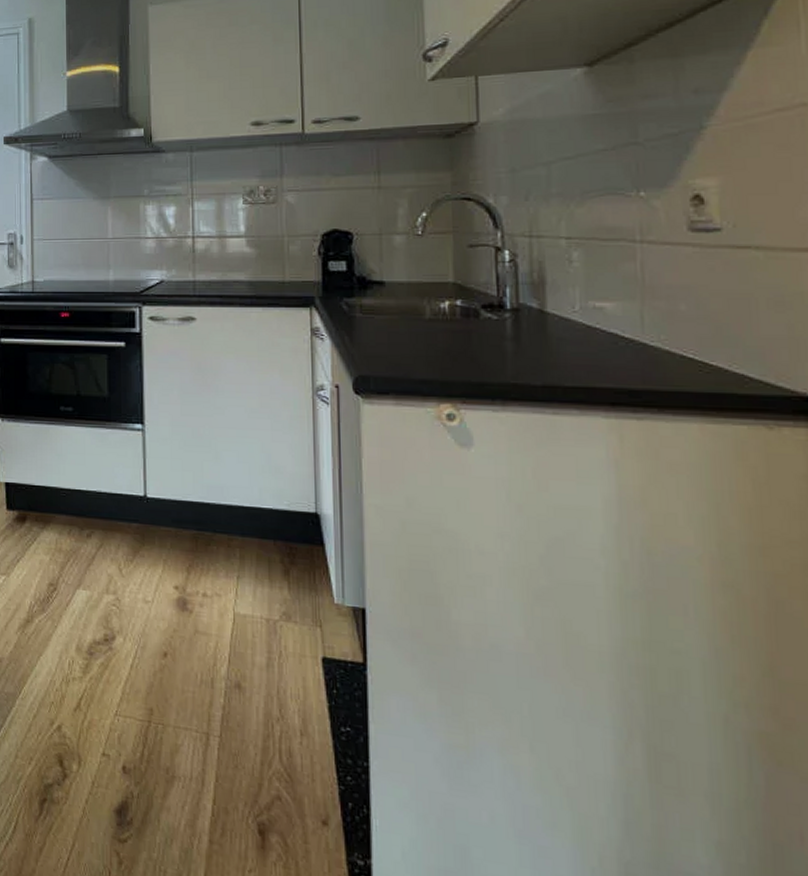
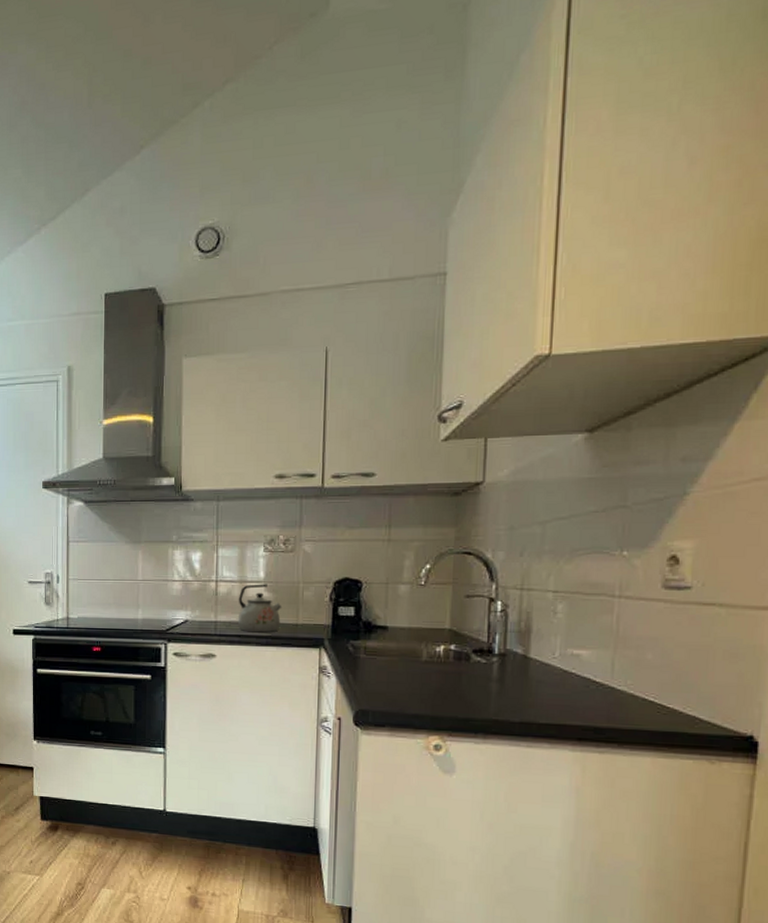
kettle: none [217,238,267,292] -> present [237,584,282,633]

